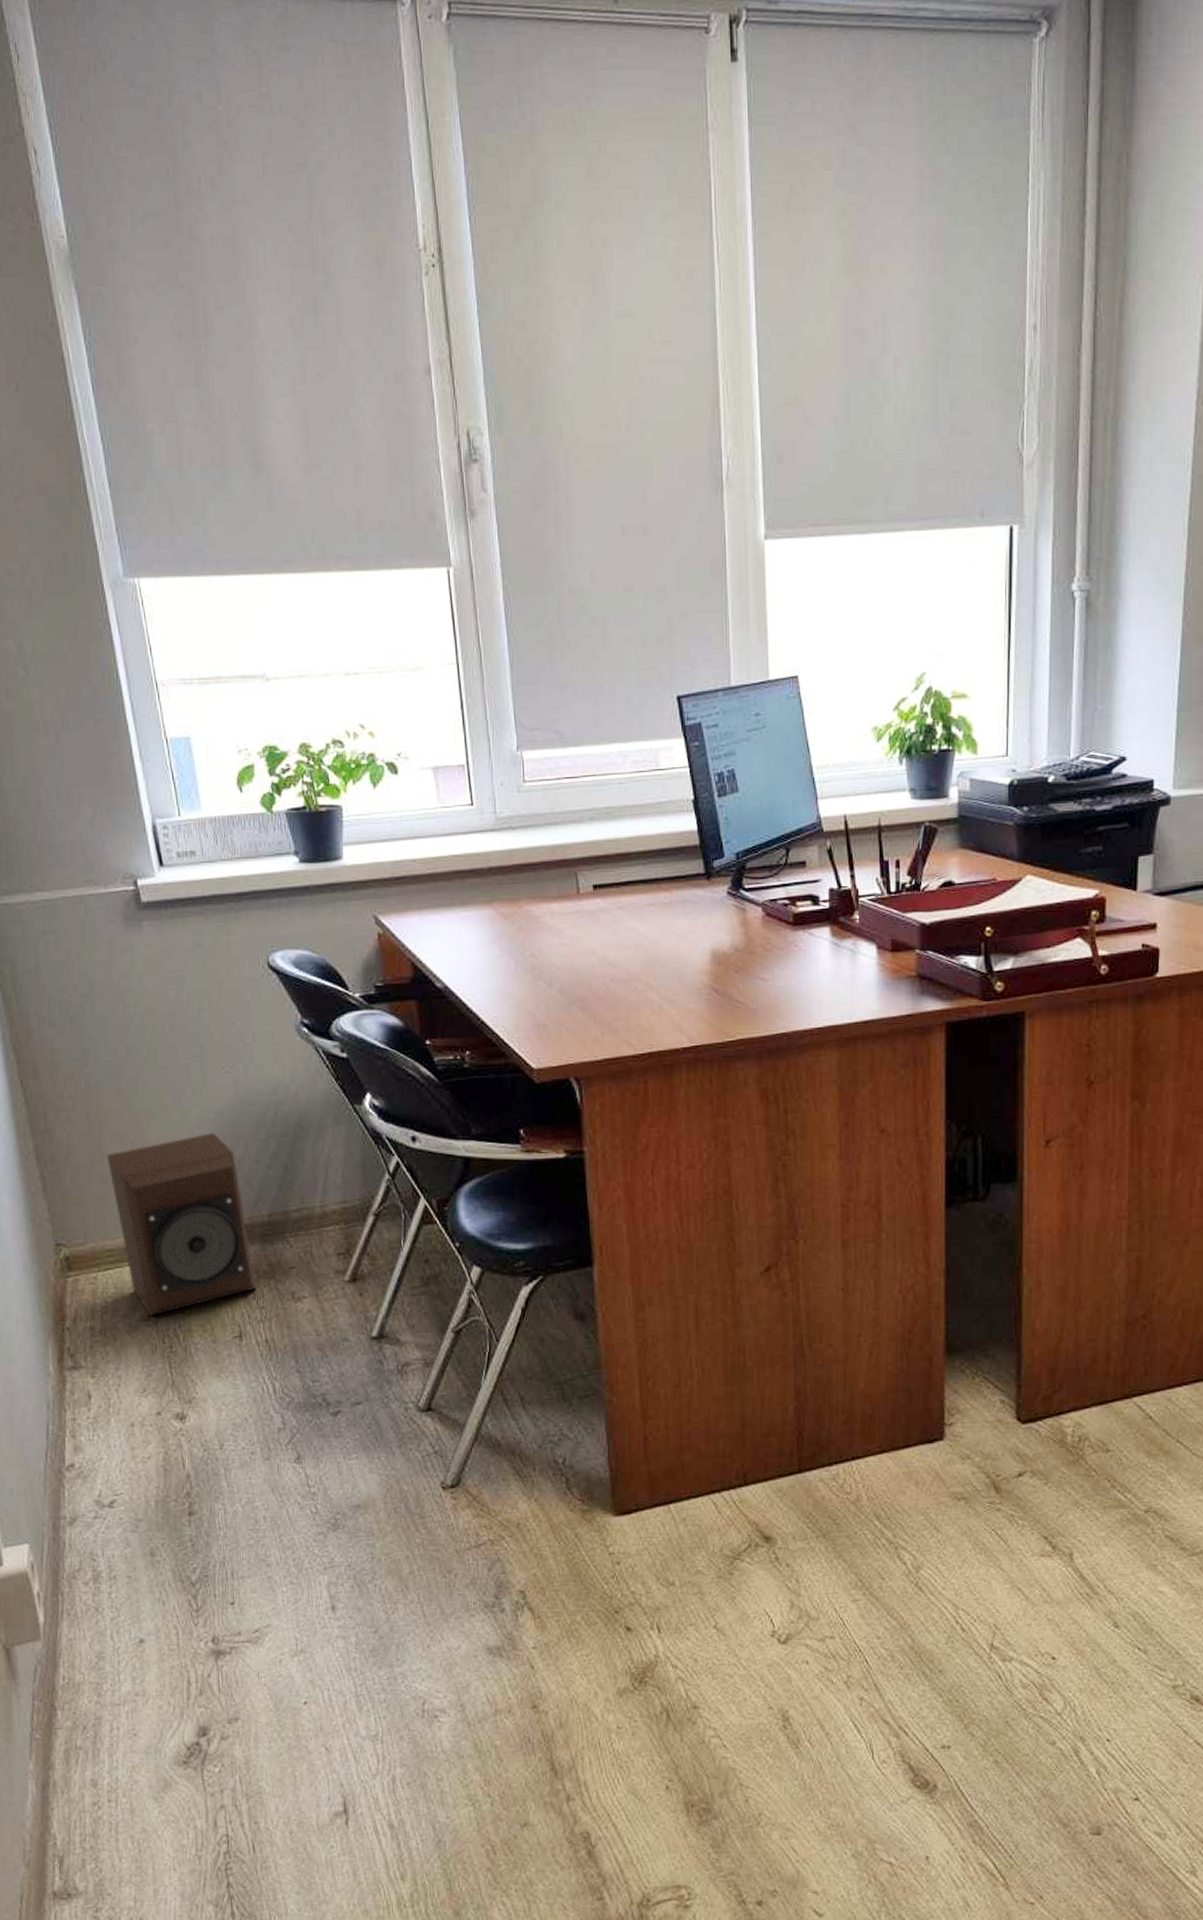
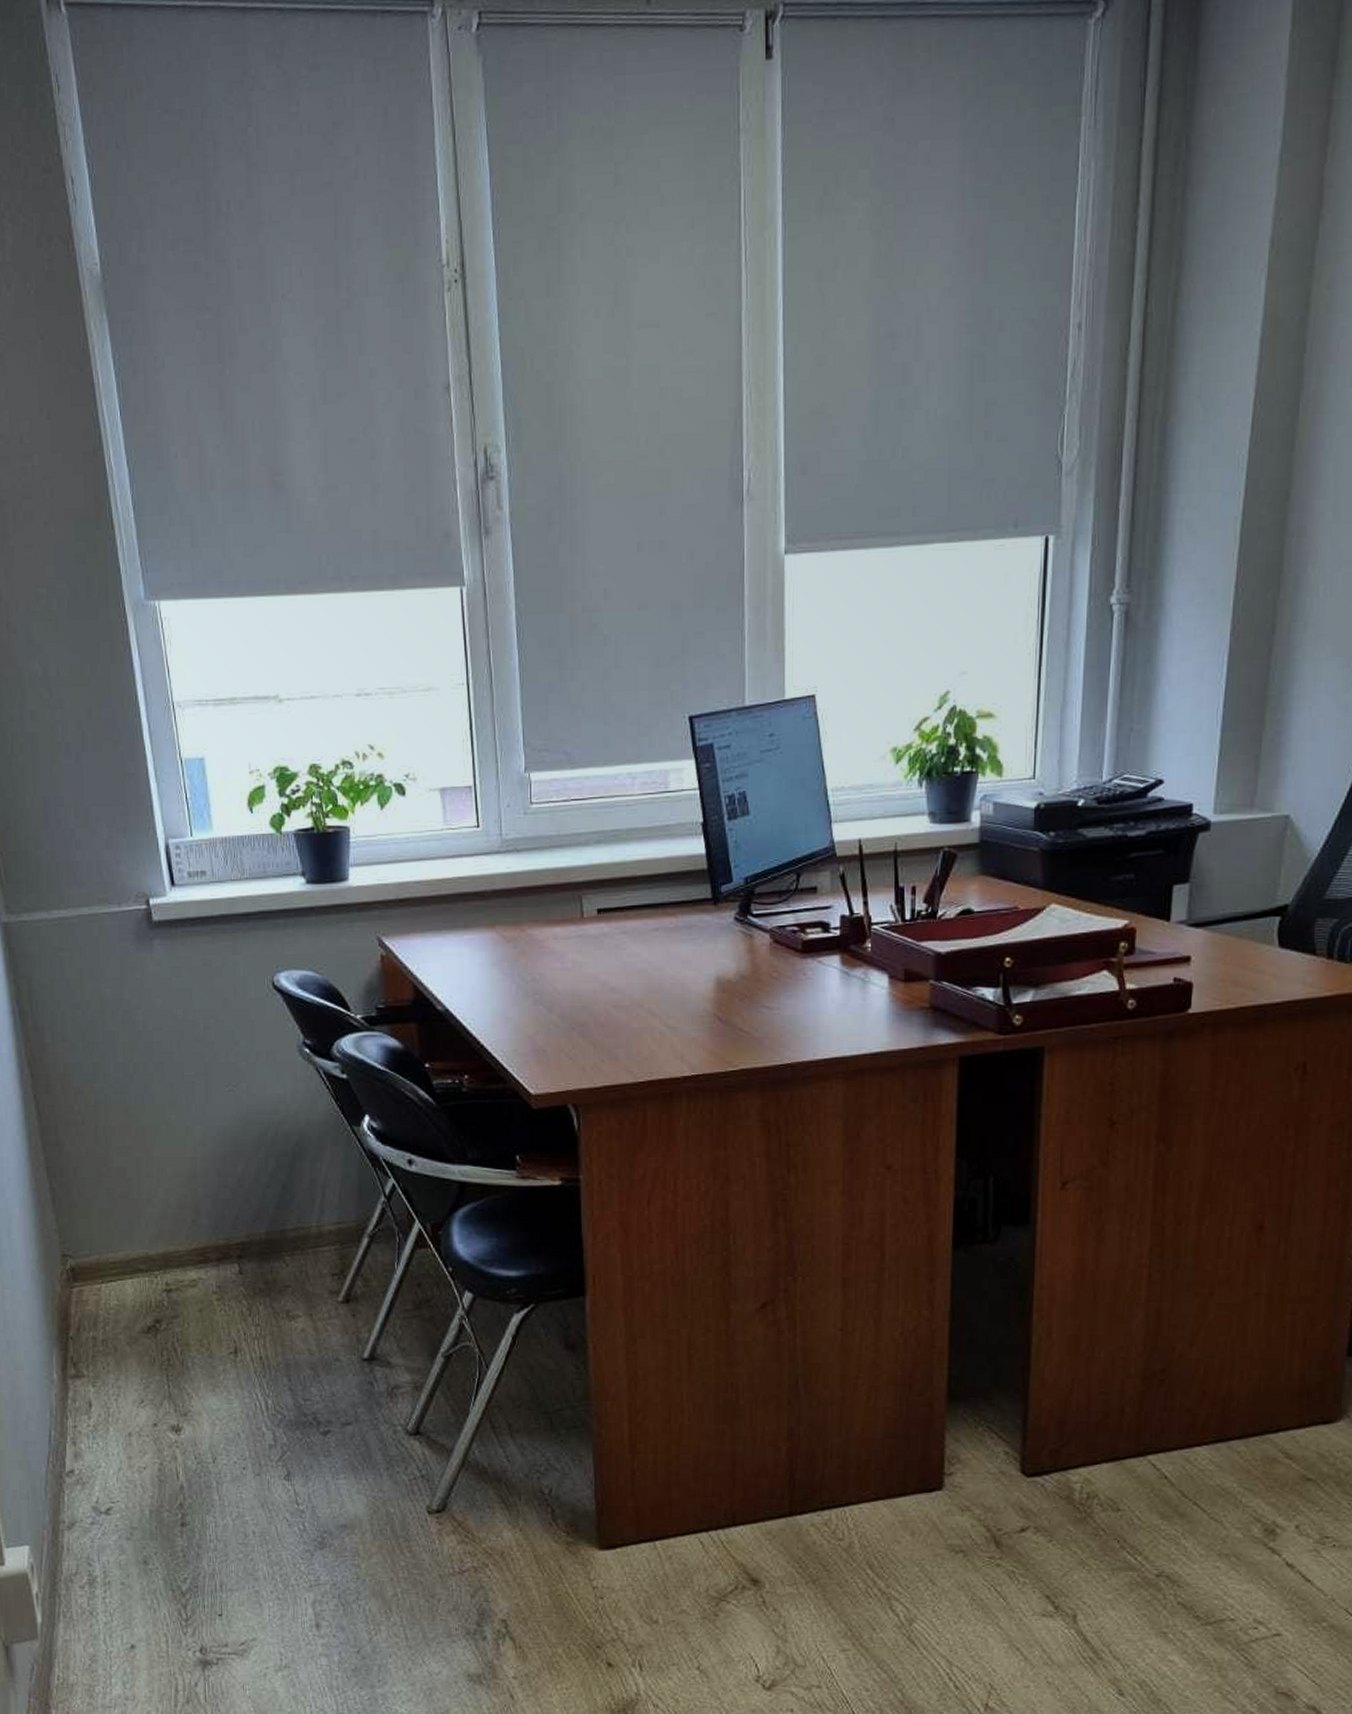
speaker: present [106,1132,256,1317] -> none [112,1149,252,1329]

